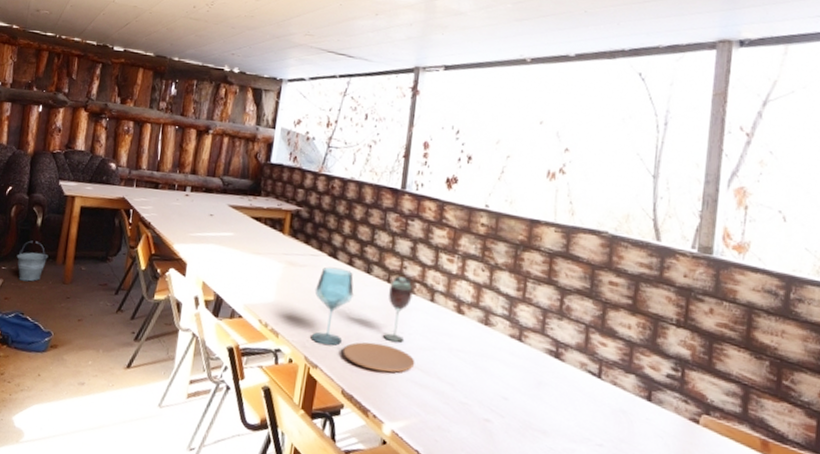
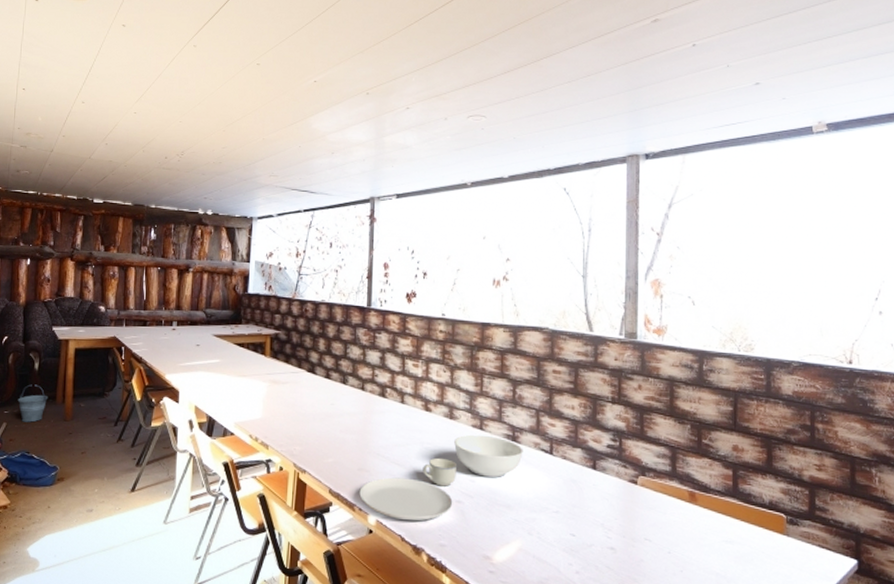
wine glass: present [312,267,354,346] -> none [297,381,333,451]
paper plate: present [343,342,415,373] -> none [327,444,392,470]
plate: none [375,383,481,438] -> present [359,477,453,521]
wineglass: present [384,276,413,343] -> none [363,384,385,442]
cup: none [448,367,489,402] -> present [423,457,458,487]
bowl: none [487,345,567,398] -> present [454,434,523,478]

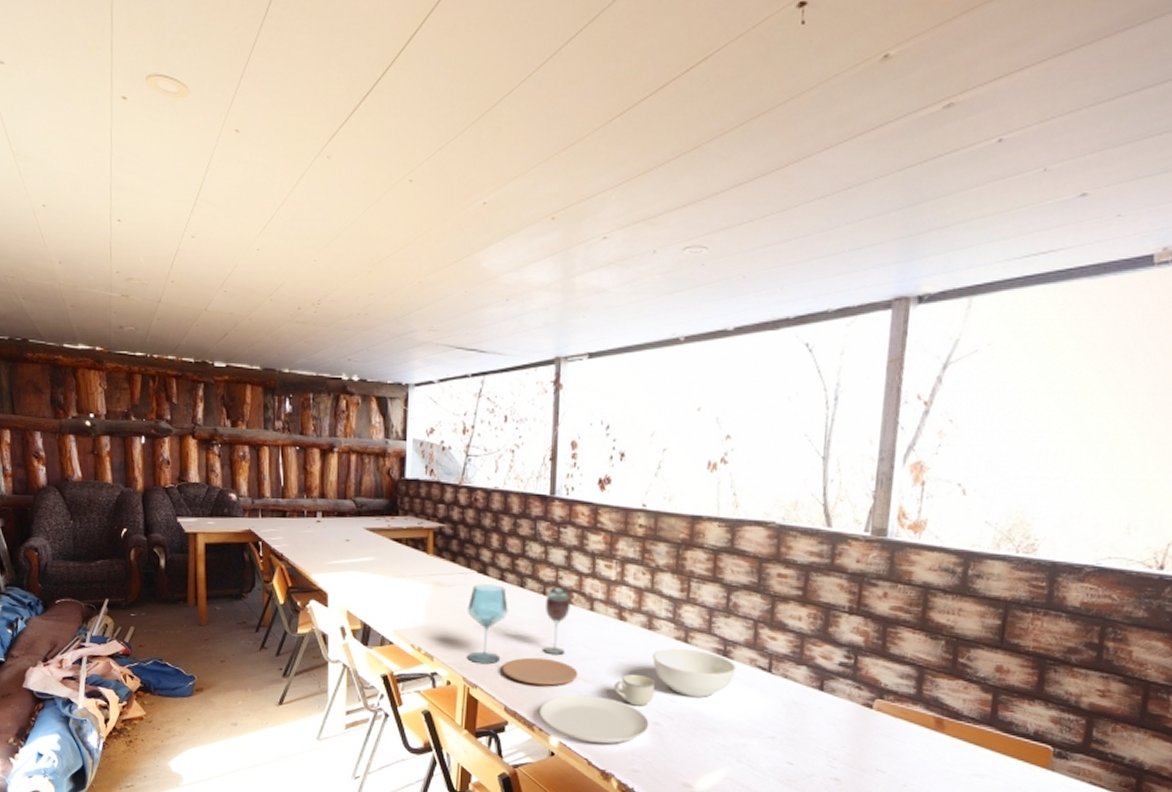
bucket: present [17,384,48,423] -> none [144,584,179,627]
wine glass: none [297,381,333,451] -> present [467,584,508,664]
paper plate: none [327,444,392,470] -> present [502,657,578,686]
wineglass: none [363,384,385,442] -> present [544,587,571,655]

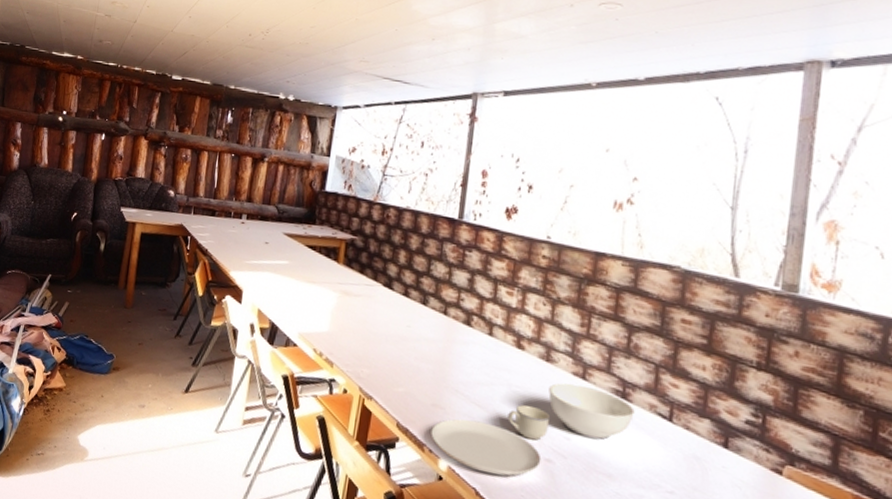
wine glass: present [467,584,508,664] -> none [367,297,410,377]
paper plate: present [502,657,578,686] -> none [398,374,473,407]
wineglass: present [544,587,571,655] -> none [441,308,471,377]

